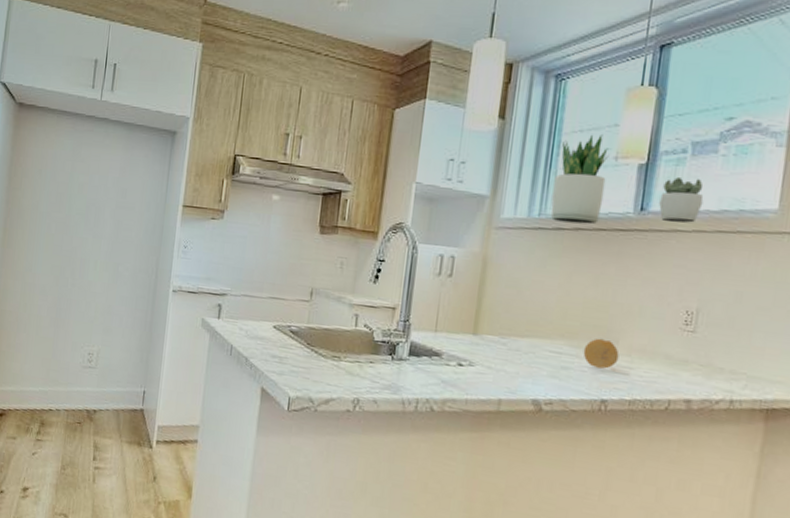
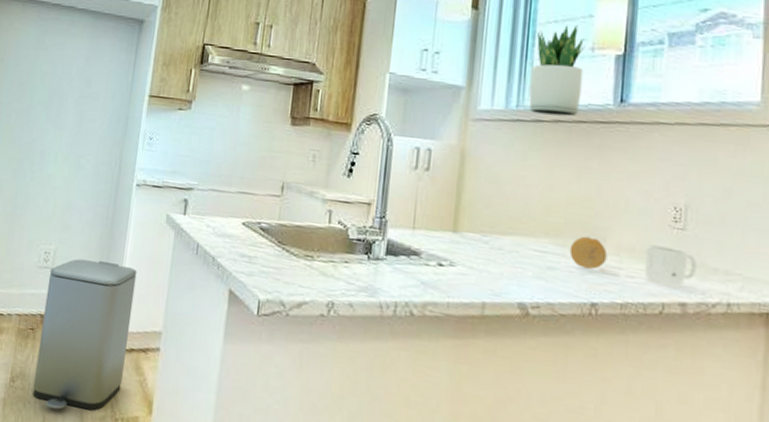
pedal bin: none [82,359,175,495] -> present [32,259,137,411]
mug: none [653,346,705,386] -> present [644,244,698,288]
succulent plant: present [659,177,704,223] -> none [639,69,684,115]

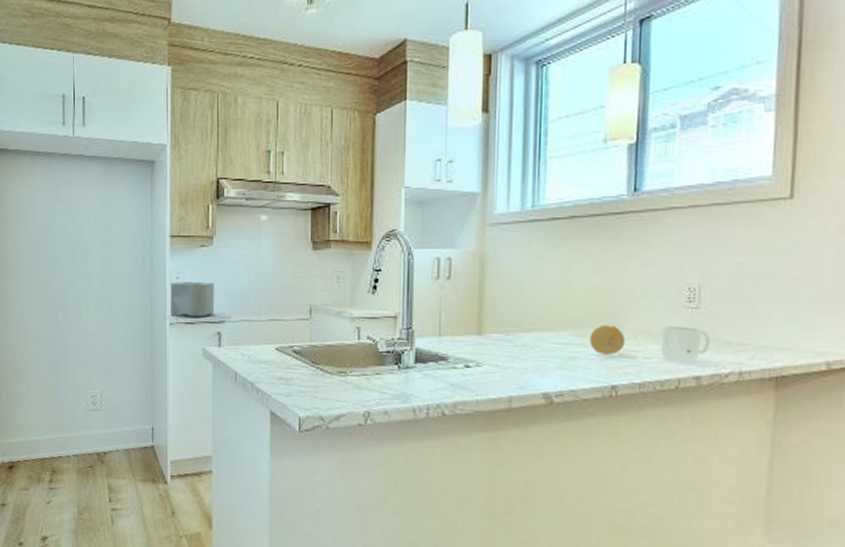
pedal bin: present [32,259,137,411] -> none [99,399,182,534]
toaster: none [138,142,188,183] -> present [170,282,215,319]
planter: present [529,25,585,117] -> none [544,118,598,211]

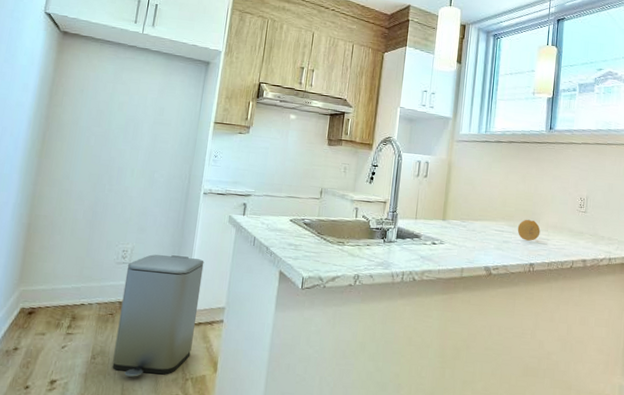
pedal bin: none [99,399,182,534] -> present [112,254,204,377]
toaster: present [170,282,215,319] -> none [205,159,247,191]
mug: present [660,326,711,362] -> none [562,223,593,250]

